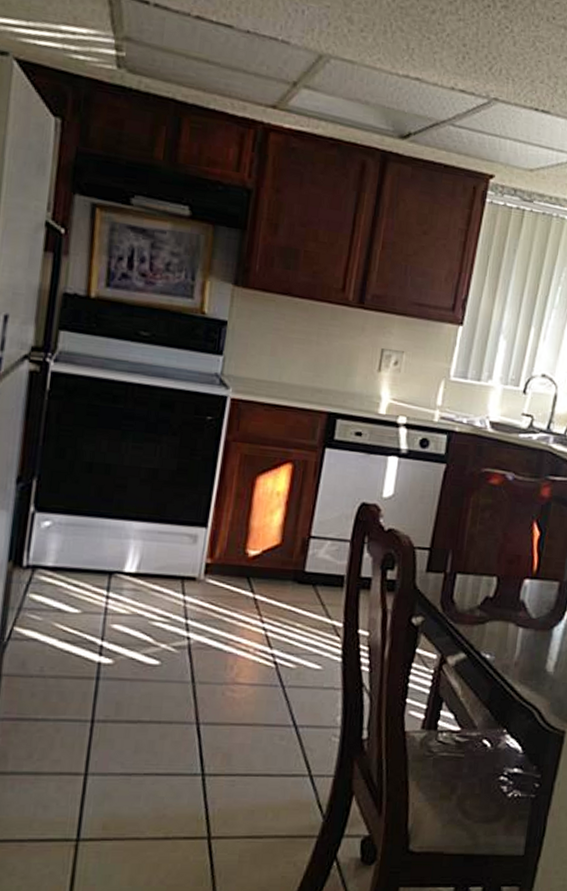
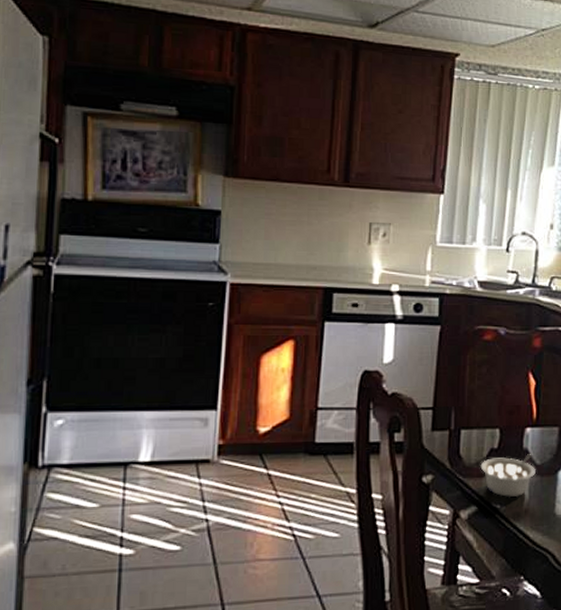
legume: none [473,606,530,650] -> present [480,454,536,498]

